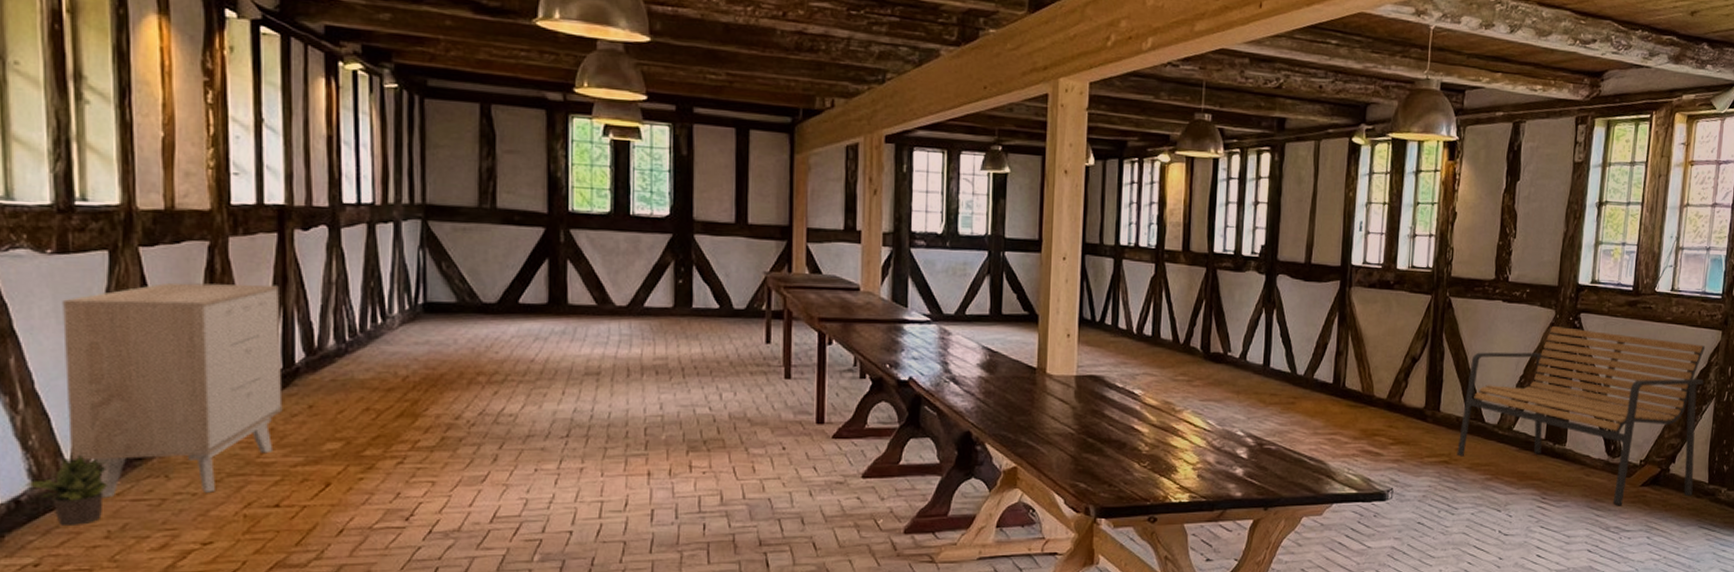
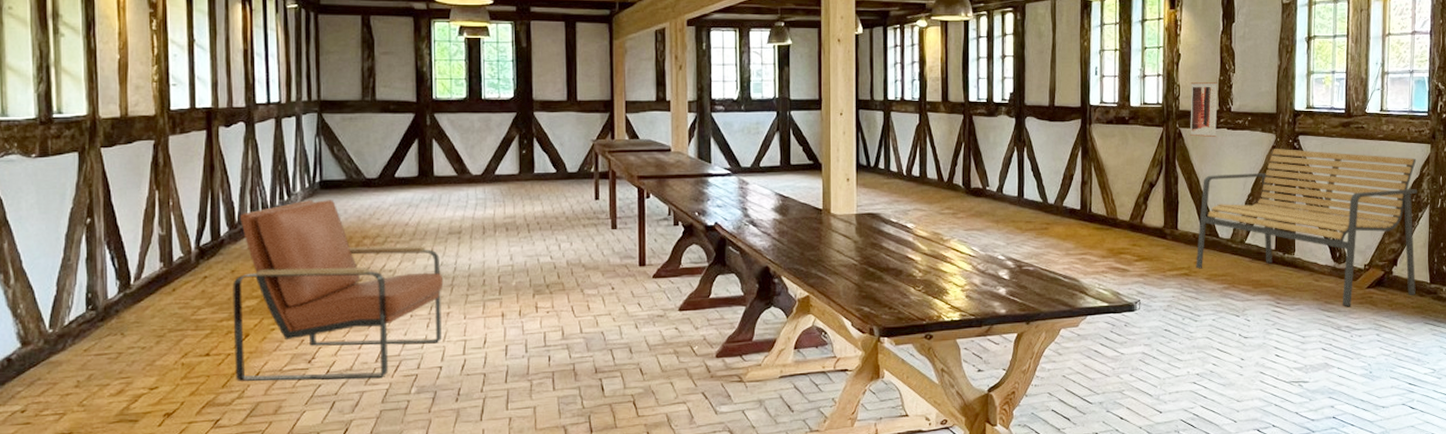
potted plant: present [26,454,111,525] -> none [15,318,80,378]
sideboard: present [63,282,283,498] -> none [44,173,211,354]
armchair: none [310,325,577,541] -> present [233,200,444,381]
wall art: none [1461,246,1496,311] -> present [1190,81,1217,138]

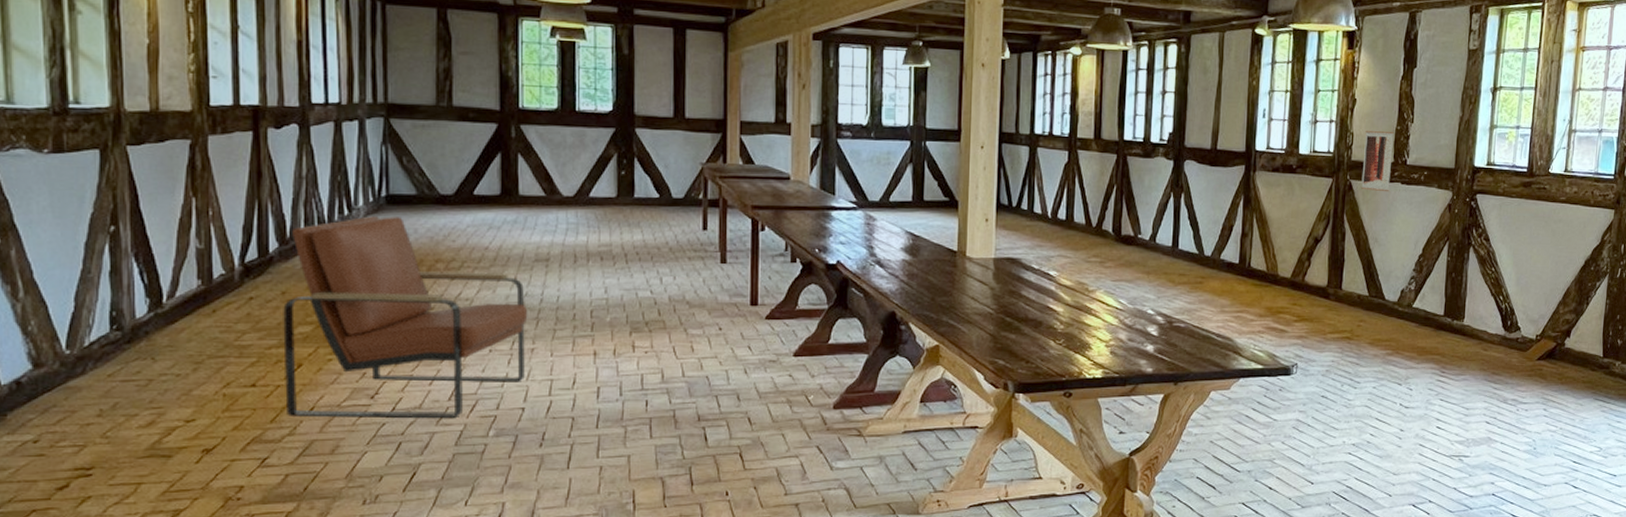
bench: present [1196,149,1417,307] -> none [1358,207,1599,379]

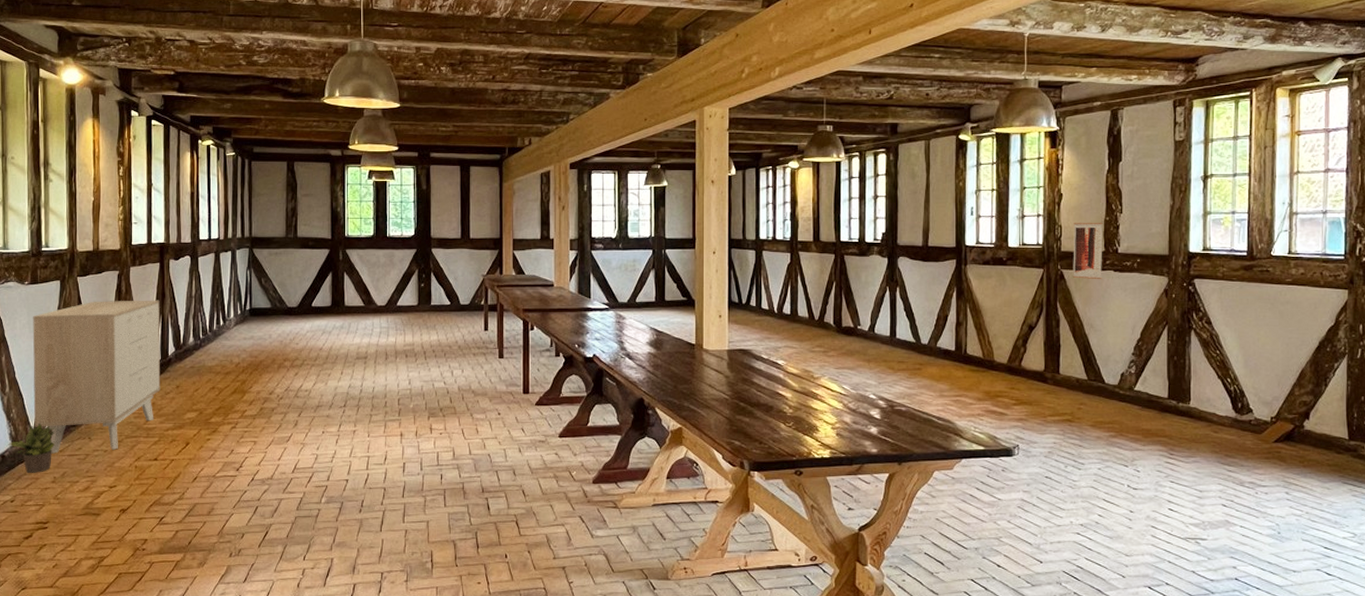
potted plant: none [26,338,103,404] -> present [8,423,57,473]
sideboard: none [58,178,258,379] -> present [33,300,161,454]
armchair: present [283,216,528,418] -> none [177,325,351,487]

